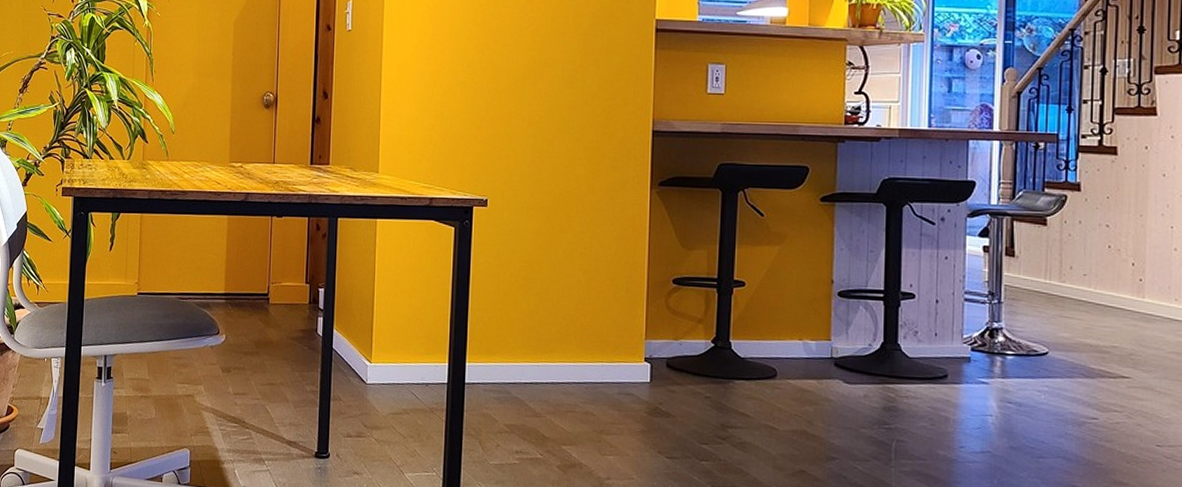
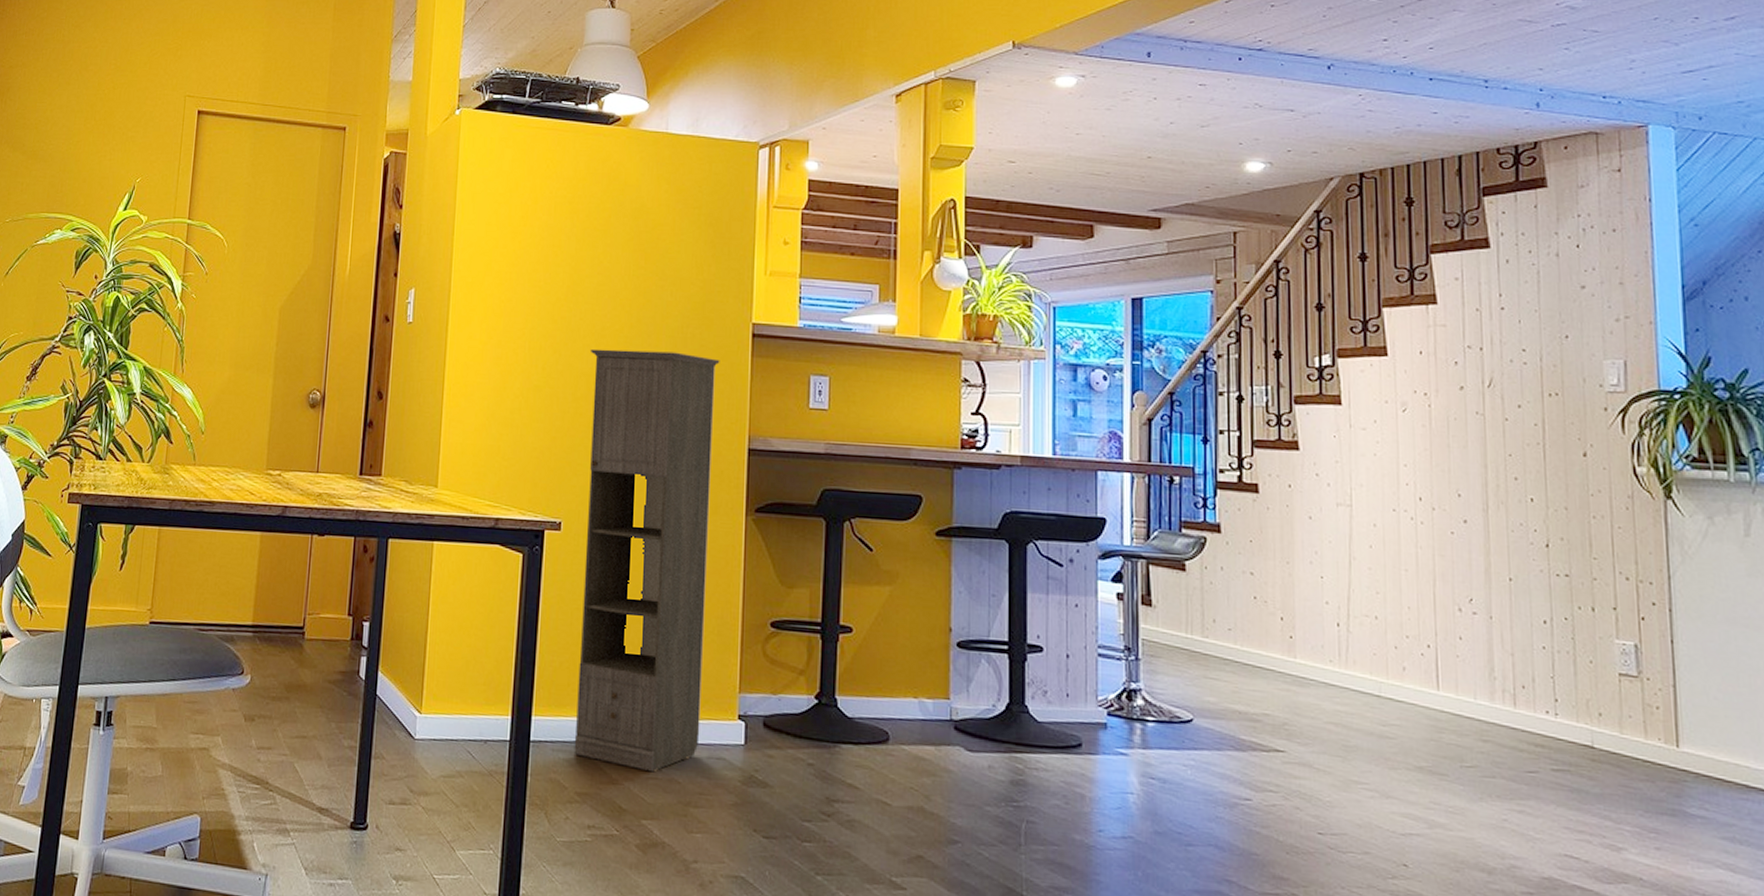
storage cabinet: none [502,47,627,407] -> present [574,348,720,773]

